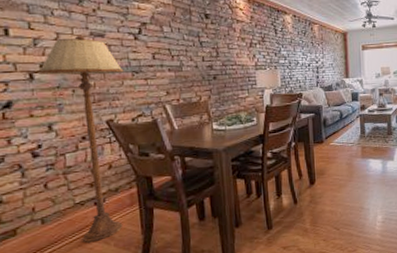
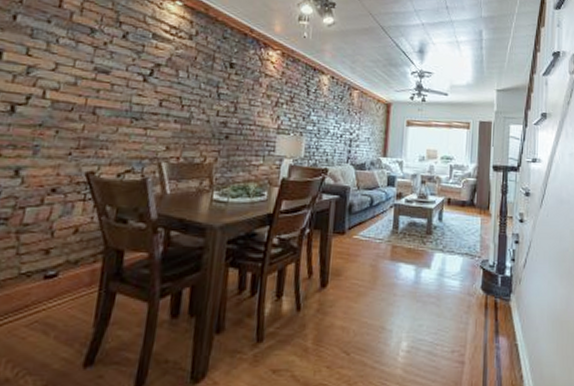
floor lamp: present [37,36,124,242] -> none [15,69,123,329]

